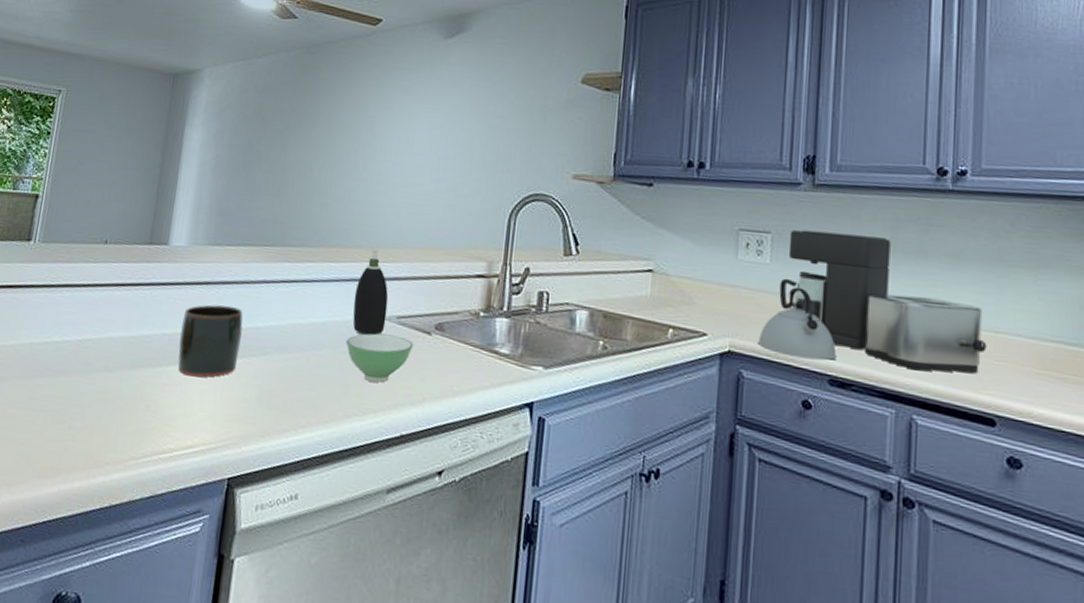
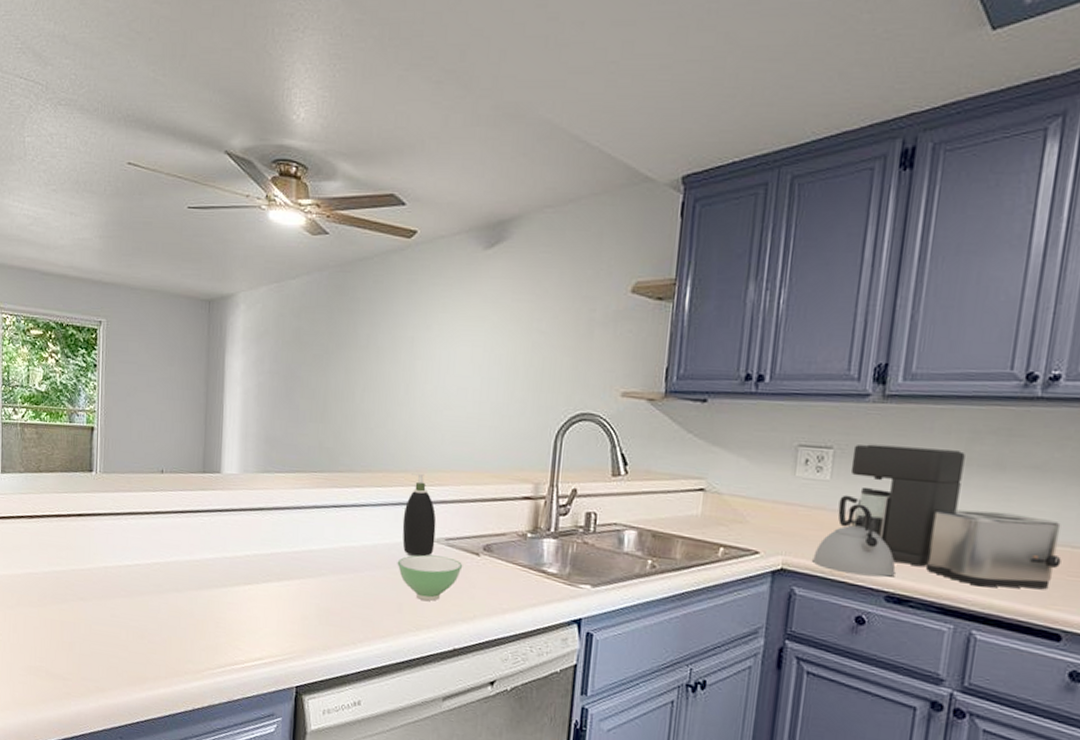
mug: present [178,304,243,377] -> none [239,529,298,597]

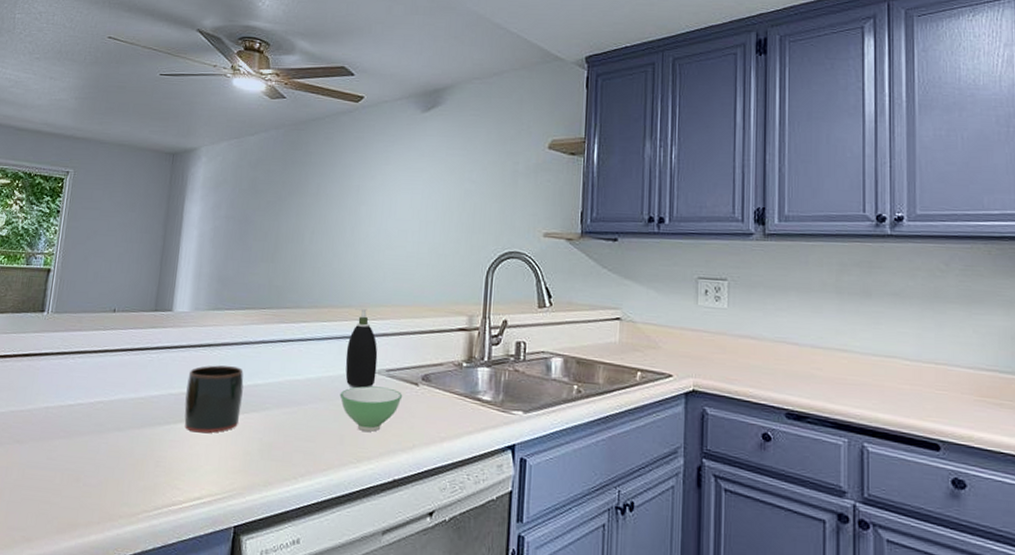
mug: none [239,529,298,597] -> present [184,365,244,433]
kettle: present [812,504,896,578] -> none [720,329,792,396]
coffee maker: present [838,444,965,567] -> none [737,276,837,385]
toaster: present [925,508,1062,589] -> none [816,331,929,402]

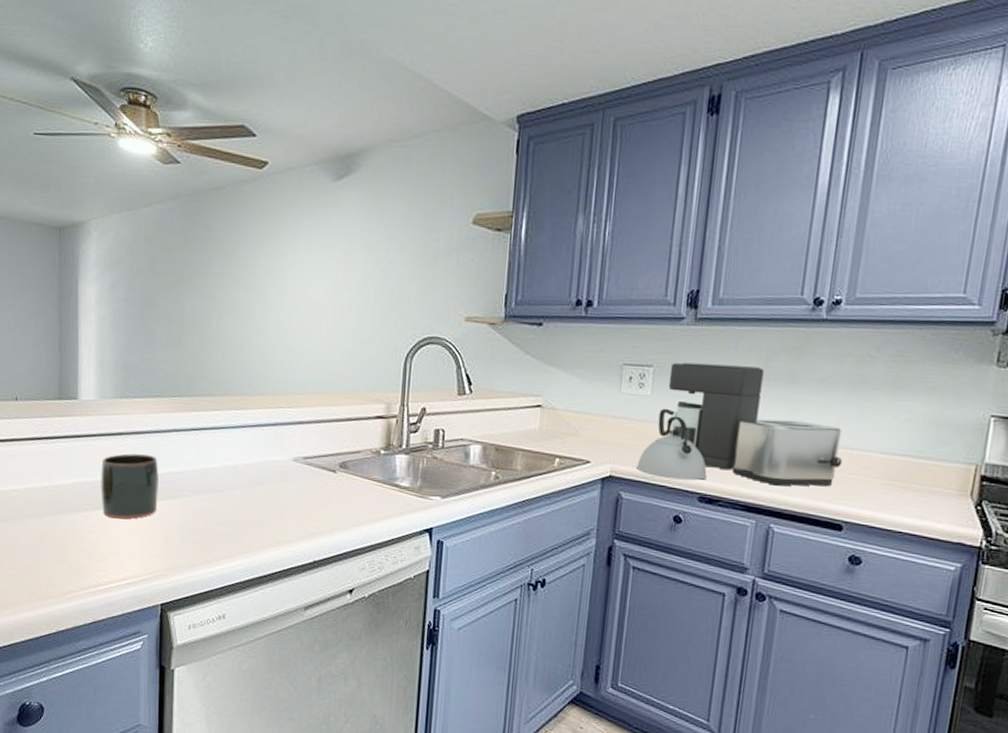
bowl: present [339,386,403,432] -> none [257,473,321,517]
soap dispenser: present [345,307,378,388] -> none [261,395,294,476]
kettle: none [720,329,792,396] -> present [636,416,707,481]
coffee maker: none [737,276,837,385] -> present [658,362,764,470]
toaster: none [816,331,929,402] -> present [732,418,843,486]

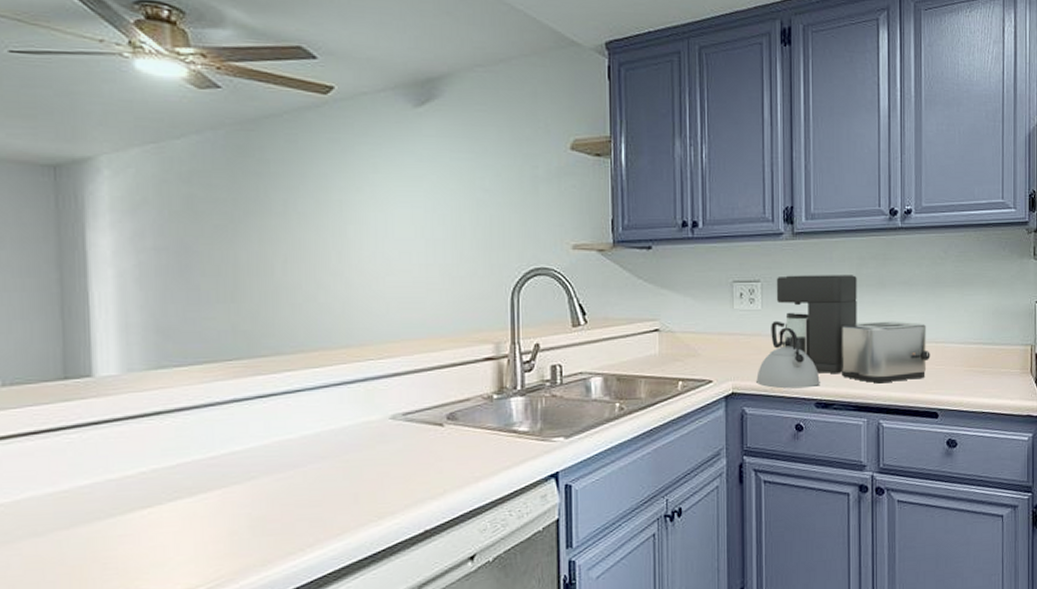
mug: present [100,453,159,519] -> none [131,435,216,521]

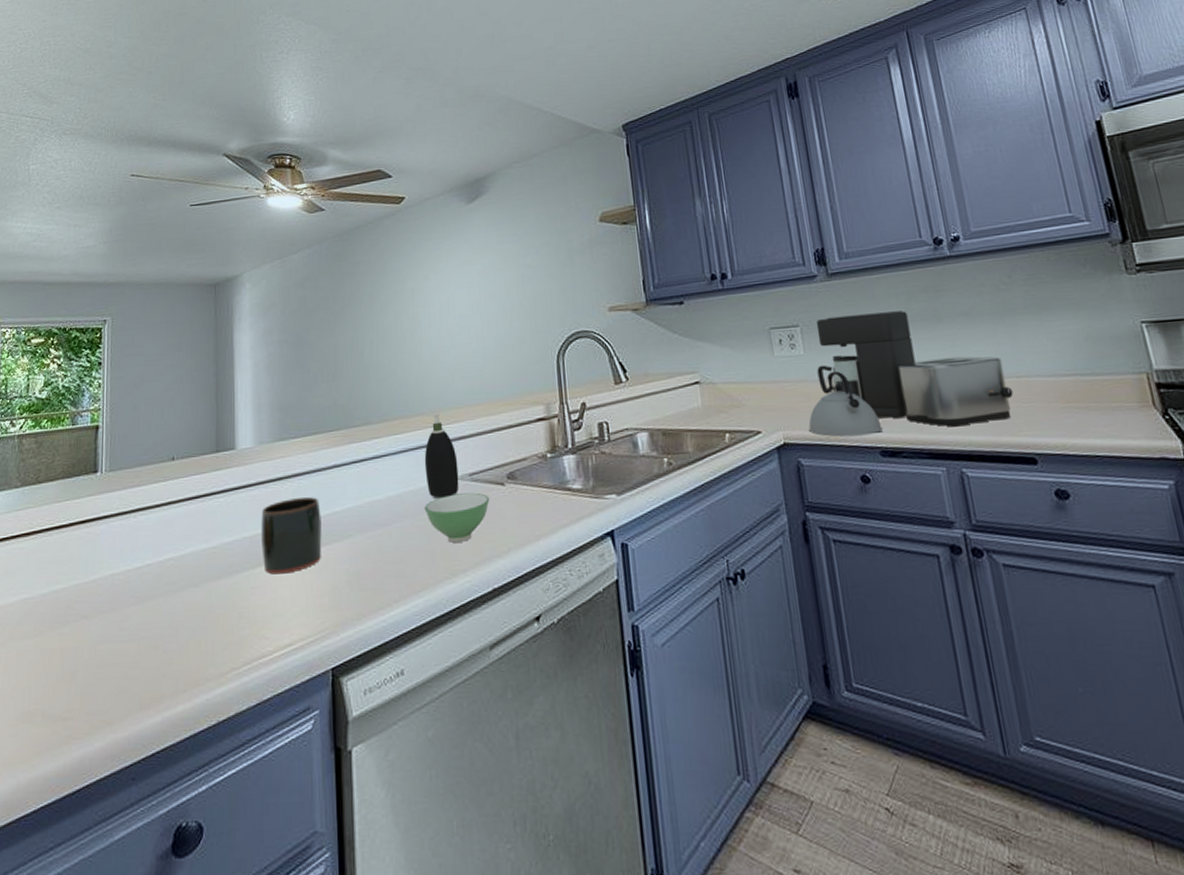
mug: none [131,435,216,521] -> present [260,497,322,575]
bowl: none [347,433,426,485] -> present [424,492,490,543]
soap dispenser: none [349,346,391,438] -> present [424,413,459,498]

